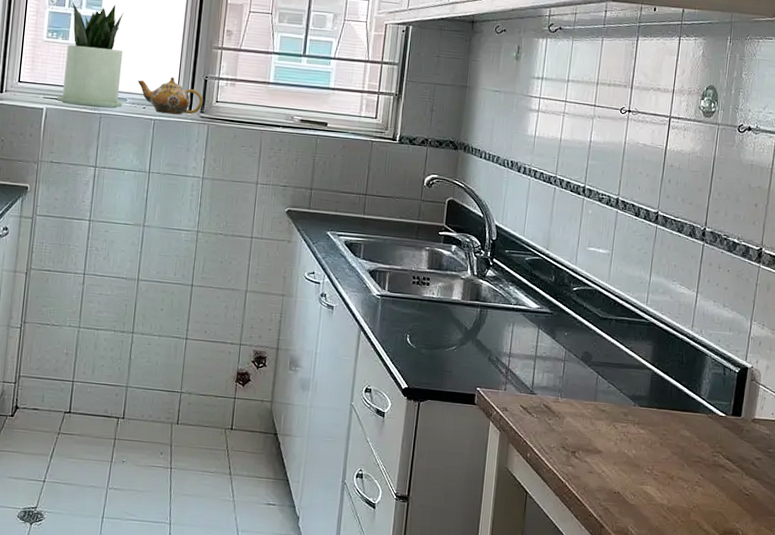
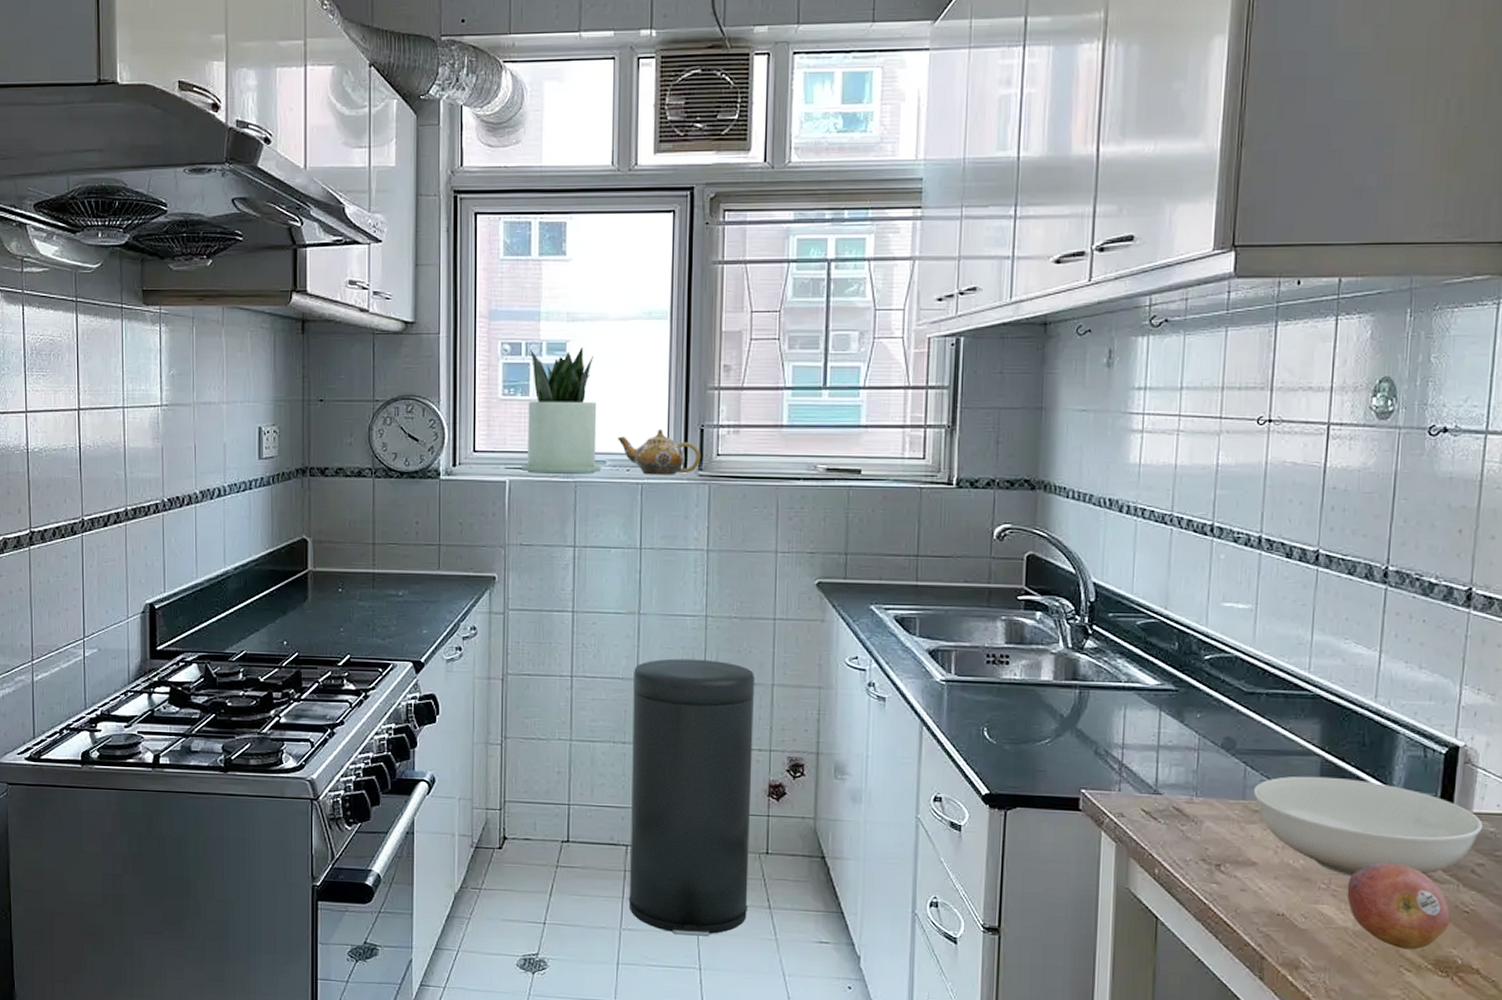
pedal bin: none [116,264,233,497] -> present [628,658,756,936]
bowl: none [602,384,762,465] -> present [1253,776,1484,876]
fruit: none [664,454,736,523] -> present [1347,862,1451,950]

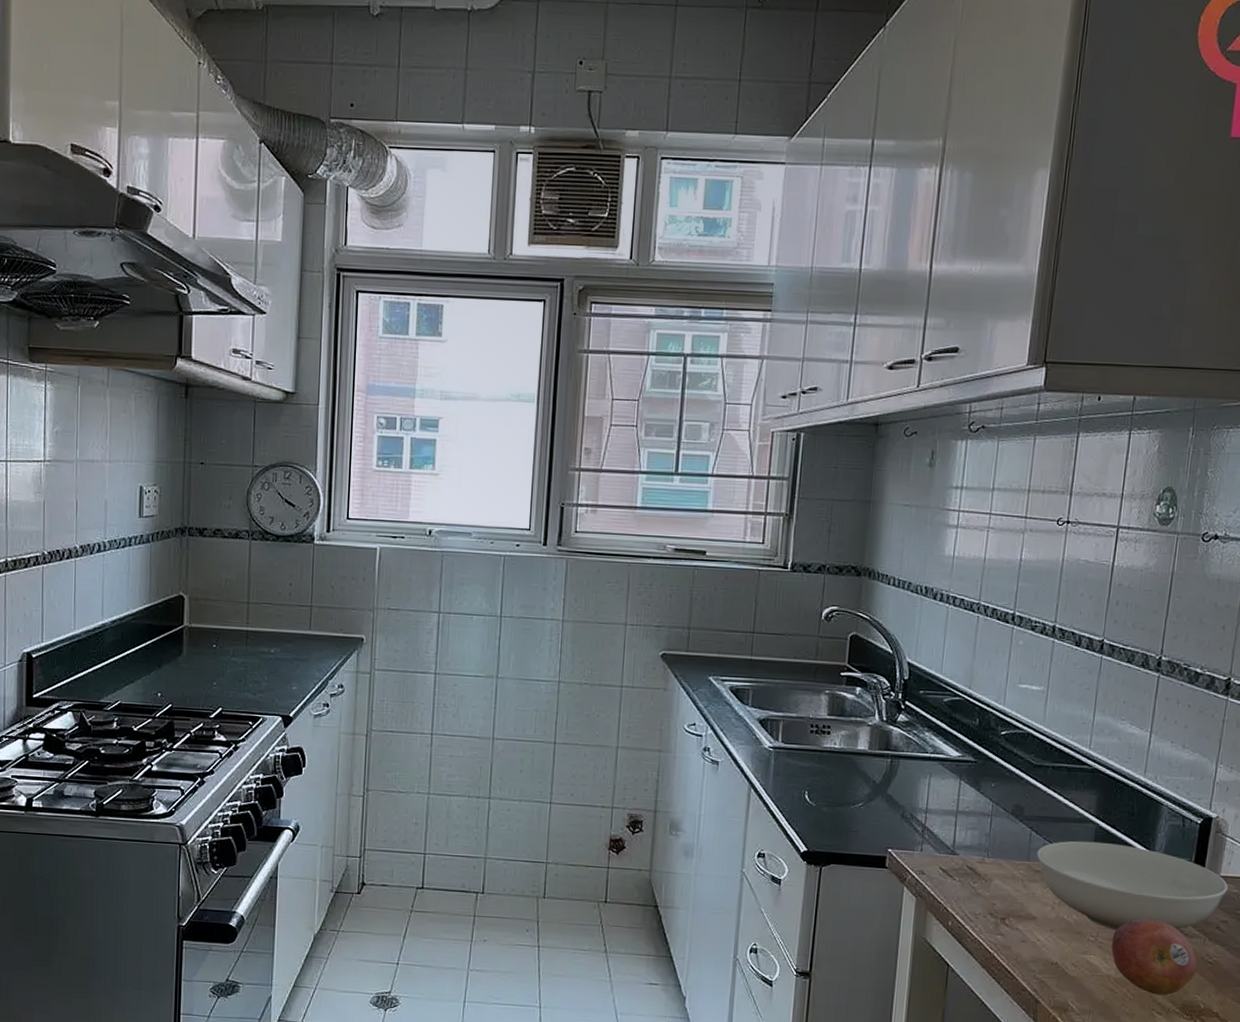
planter: present [519,347,603,475] -> none [390,423,469,545]
teapot: present [618,430,700,475] -> none [483,506,560,549]
pedal bin: present [628,658,756,936] -> none [477,720,602,977]

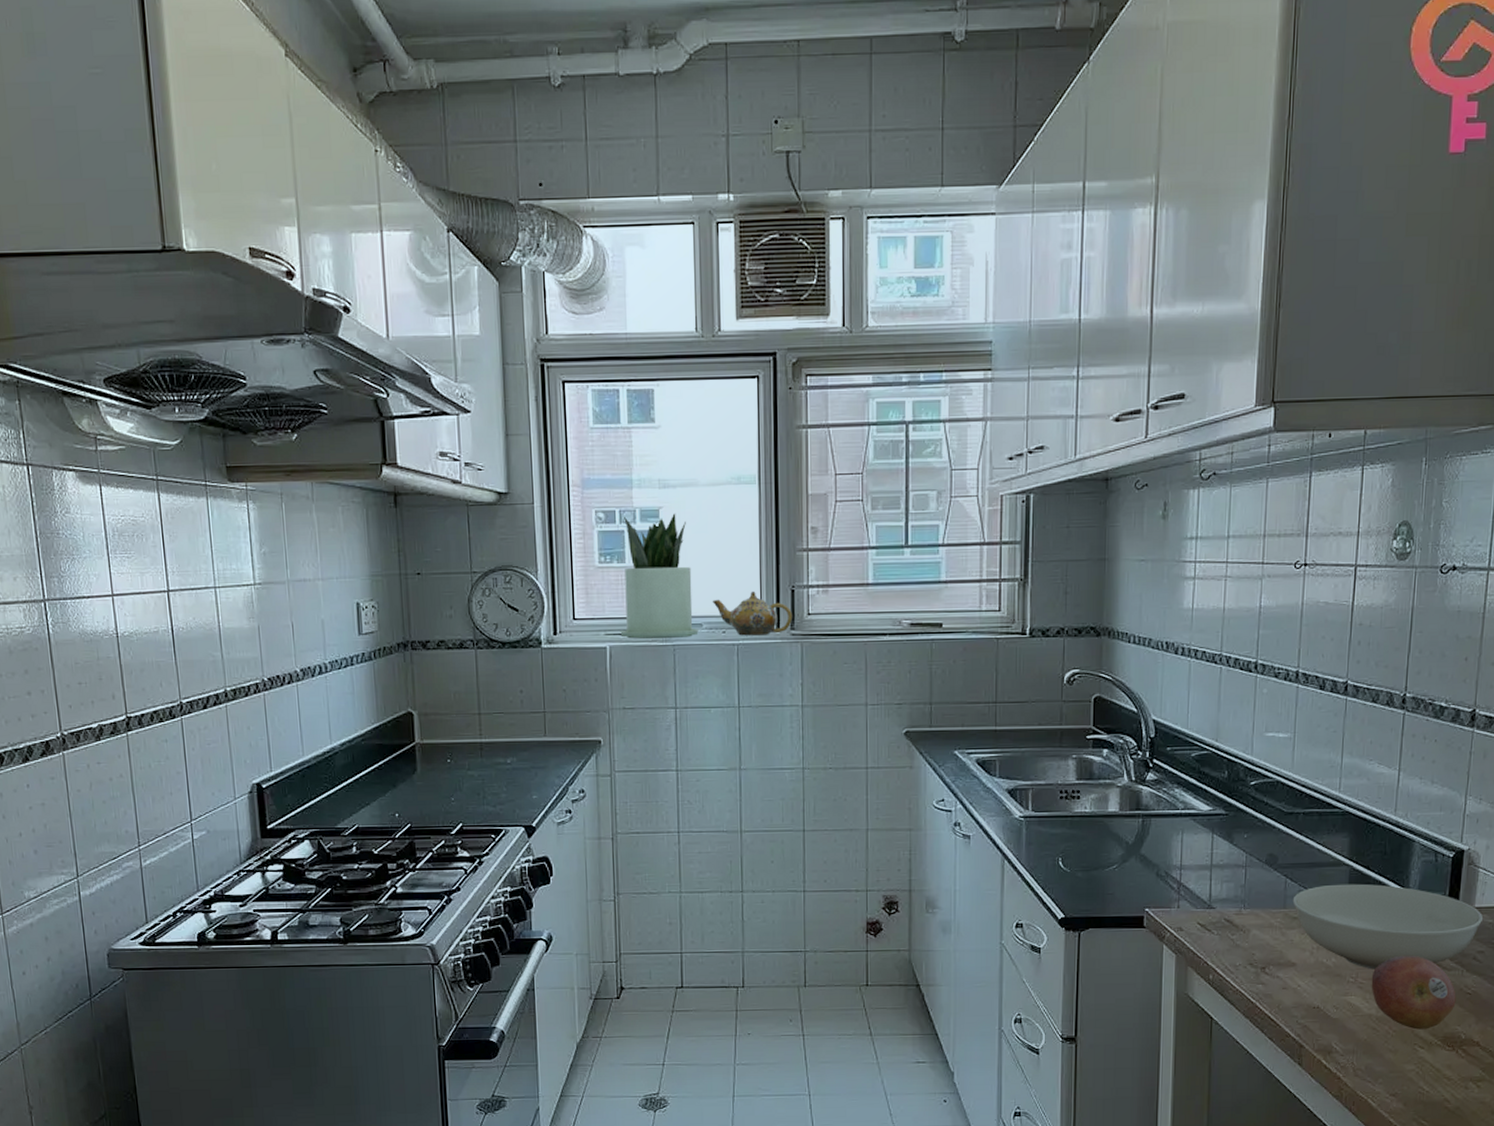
planter: none [390,423,469,545] -> present [619,513,700,640]
teapot: none [483,506,560,549] -> present [713,592,792,636]

